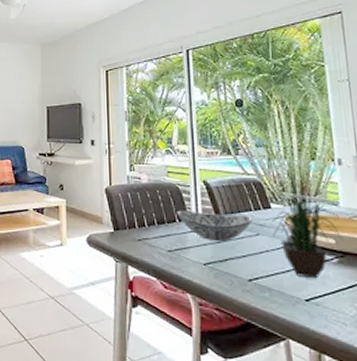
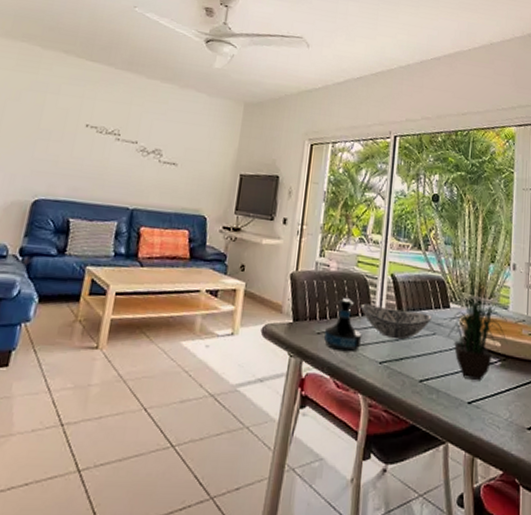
tequila bottle: none [144,207,183,256] -> present [323,298,362,352]

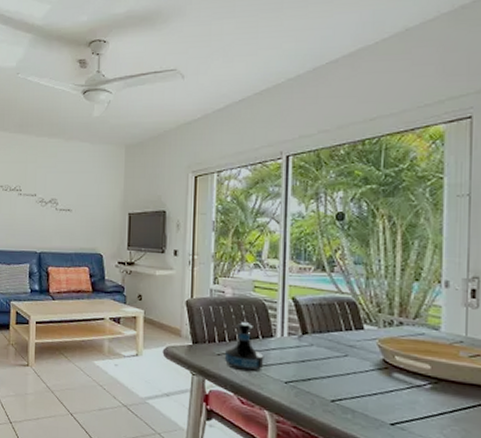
decorative bowl: present [360,303,432,340] -> none [260,326,342,361]
potted plant: present [448,262,508,381] -> none [363,281,440,404]

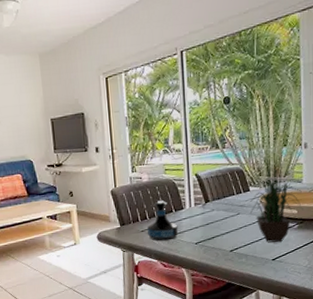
potted plant: none [363,281,440,404] -> present [250,149,303,243]

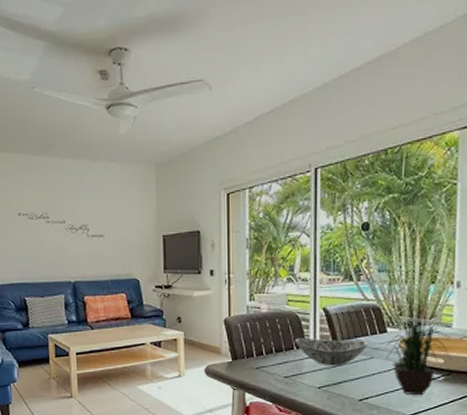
tequila bottle: present [146,200,179,241] -> none [262,335,299,382]
decorative bowl: none [173,199,235,224] -> present [295,337,368,366]

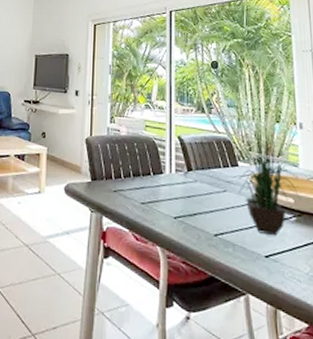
decorative bowl: present [295,337,368,366] -> none [152,163,221,197]

